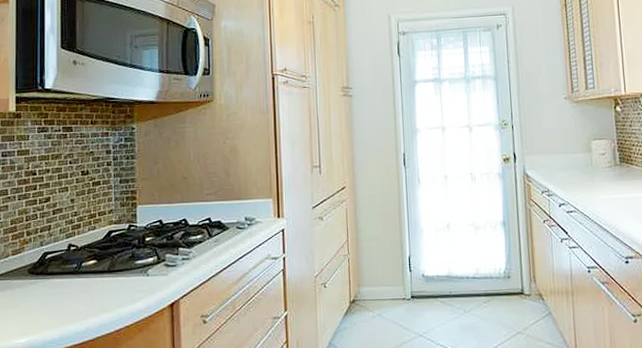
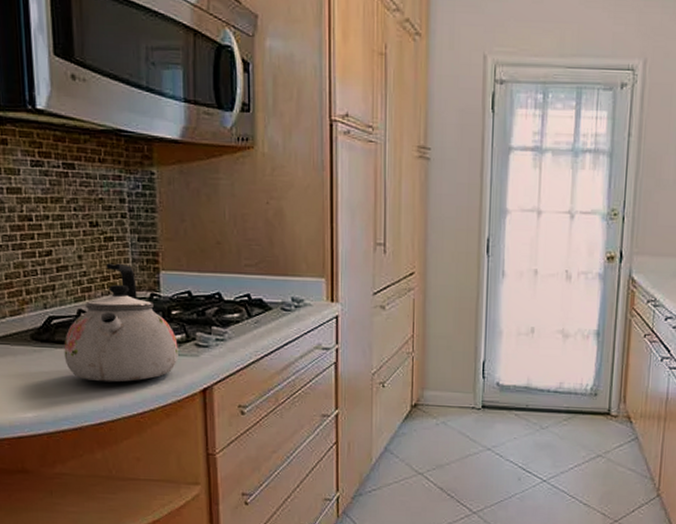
kettle: none [55,202,151,305] -> present [64,263,178,383]

